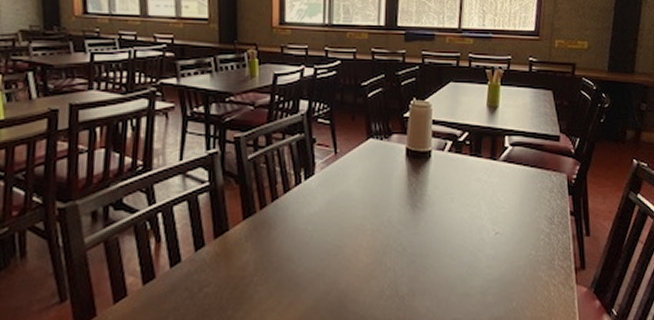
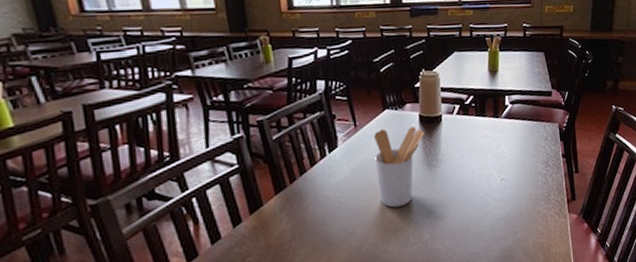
utensil holder: none [354,159,410,251] -> present [374,126,424,208]

